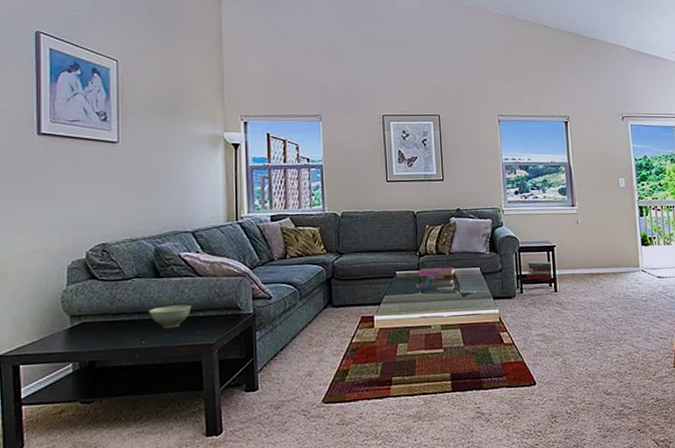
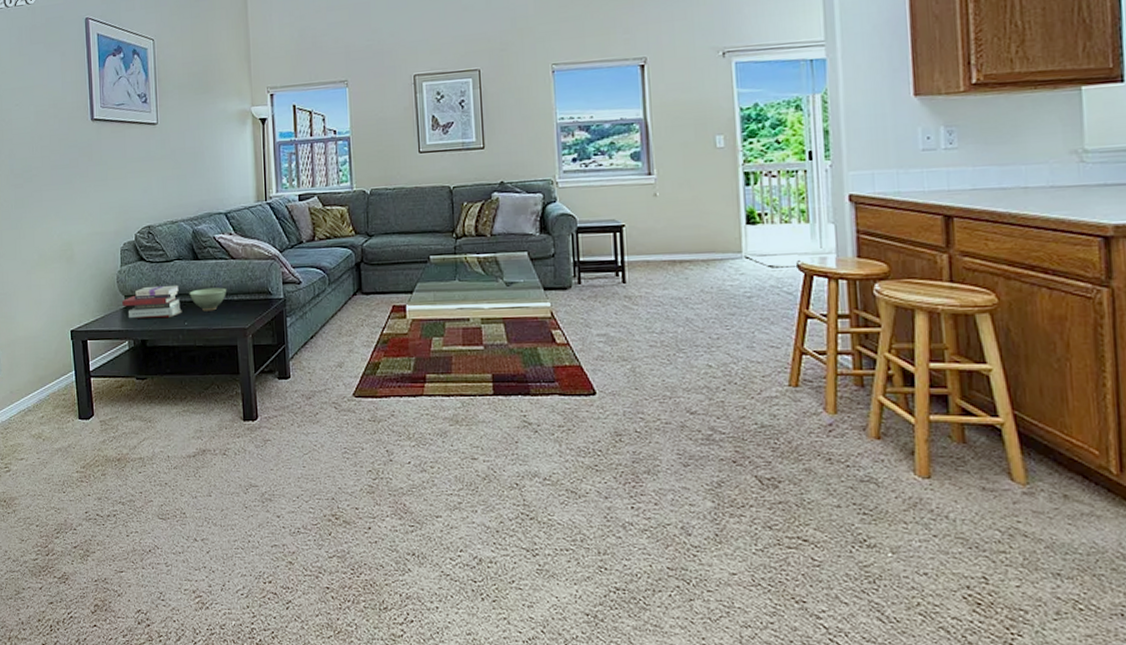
books: none [67,303,140,339] -> present [122,284,182,319]
books: present [416,267,455,293] -> none [452,251,498,280]
books: present [526,261,551,281] -> none [586,244,619,269]

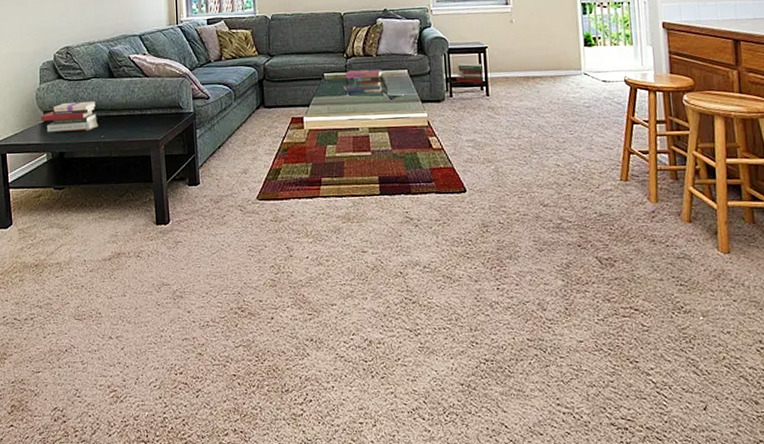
bowl: present [189,287,227,311] -> none [105,103,141,125]
books: none [452,251,498,280] -> present [344,69,382,95]
books: none [586,244,619,269] -> present [456,63,483,84]

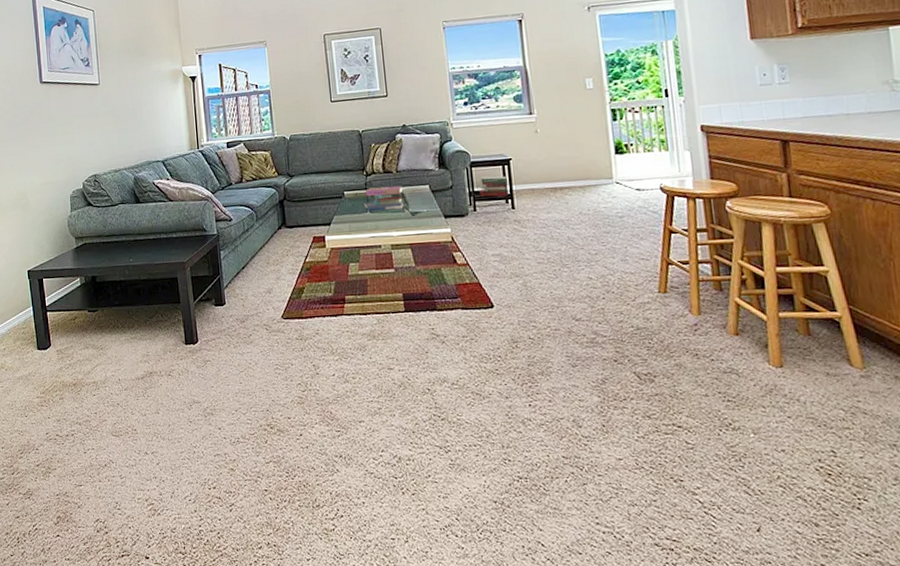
books: present [41,101,99,133] -> none [73,226,127,258]

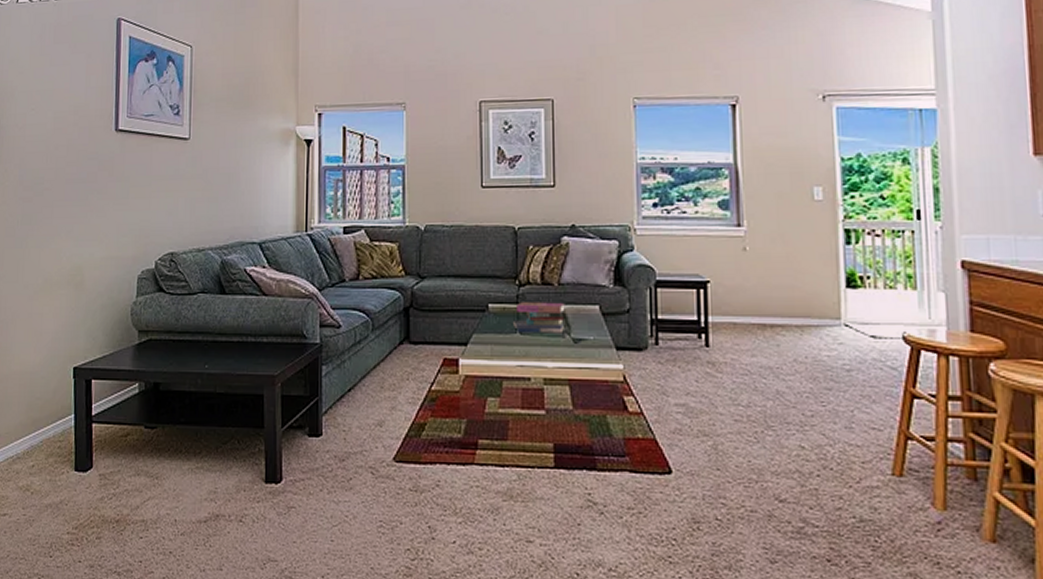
books: present [479,176,508,197] -> none [664,301,702,330]

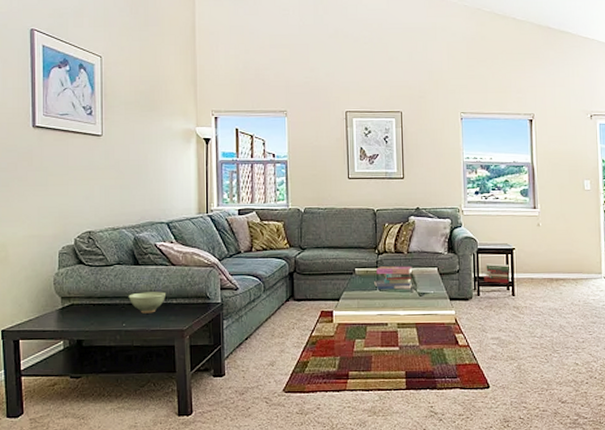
bowl: none [212,327,256,354] -> present [128,291,167,314]
books: none [664,301,702,330] -> present [484,263,510,284]

